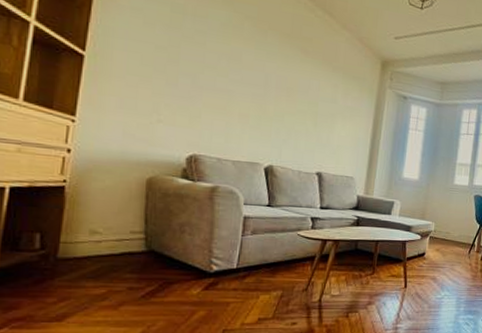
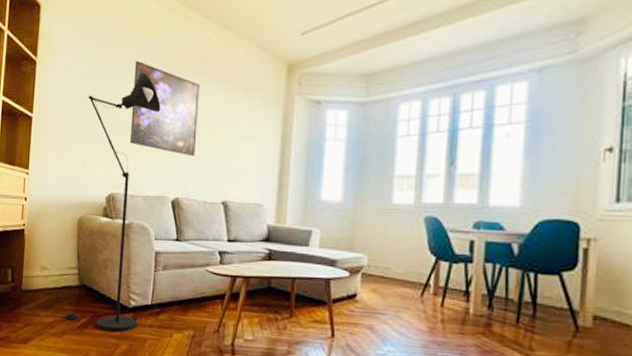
floor lamp: none [116,35,258,298] -> present [60,72,161,332]
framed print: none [219,22,300,128] -> present [130,60,199,157]

